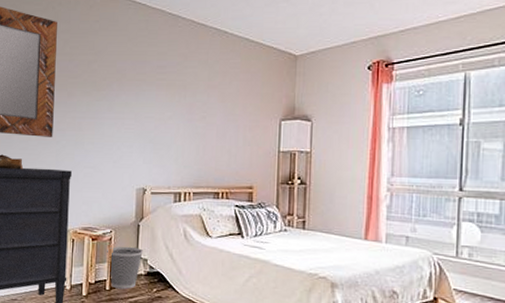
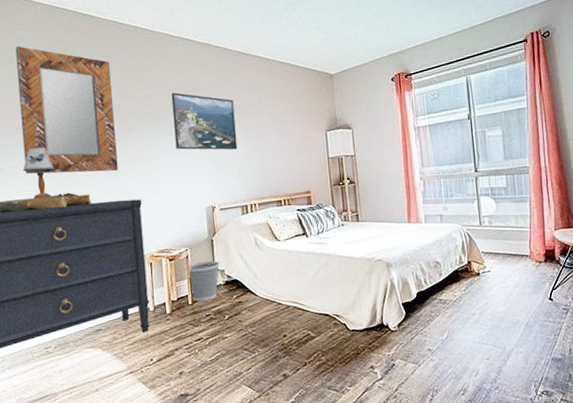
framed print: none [113,61,181,130] -> present [171,92,238,150]

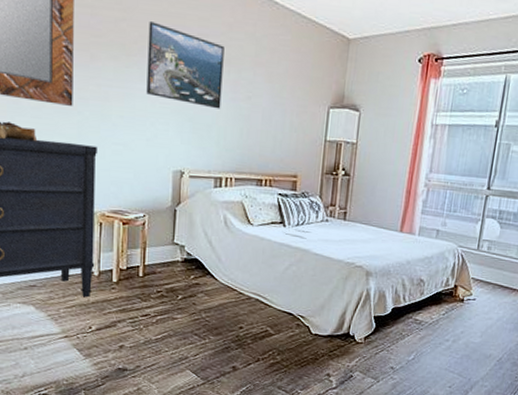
wastebasket: present [185,260,220,302] -> none [140,231,180,276]

